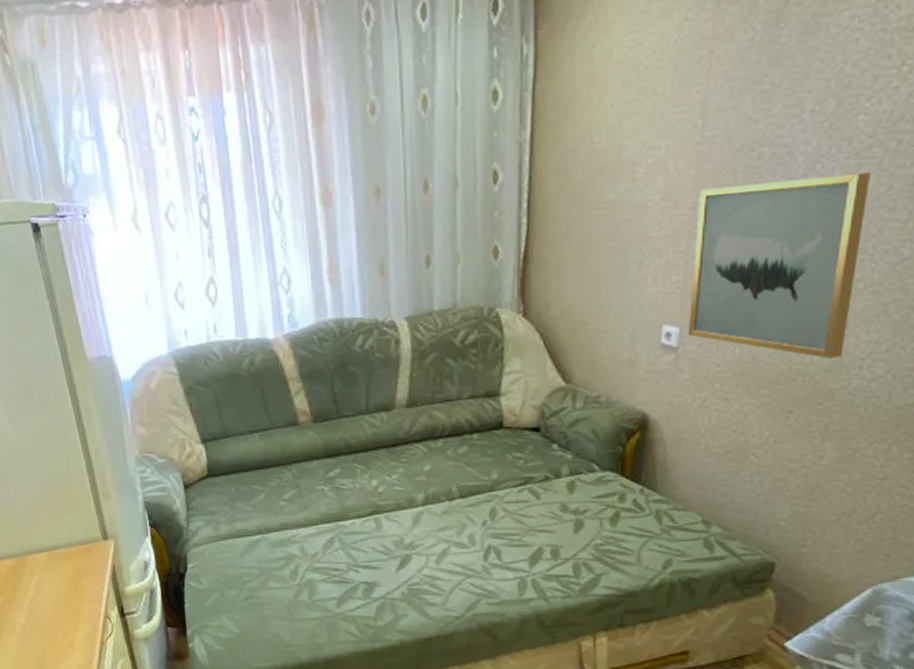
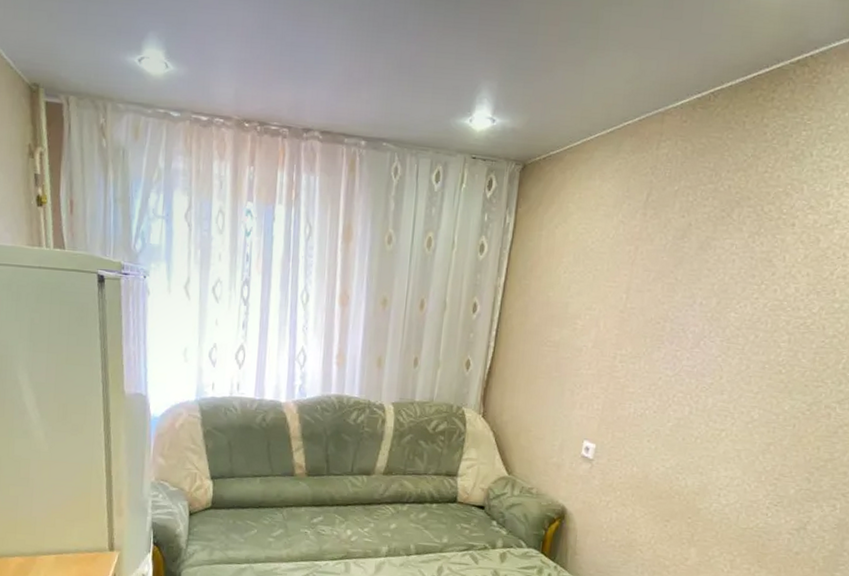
wall art: present [687,173,872,359] -> none [601,345,737,485]

